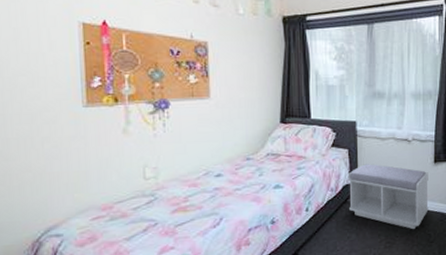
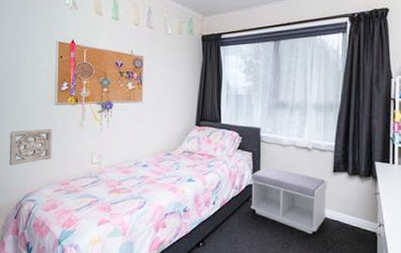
wall ornament: none [13,138,84,193] -> present [9,128,53,166]

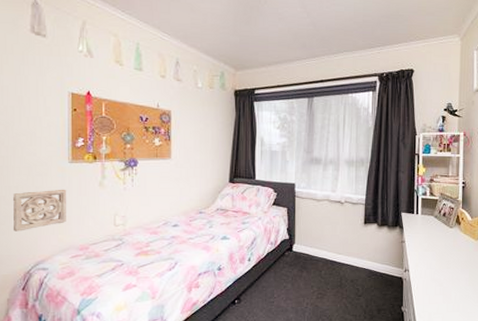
bench: present [251,167,327,235] -> none [286,222,359,284]

